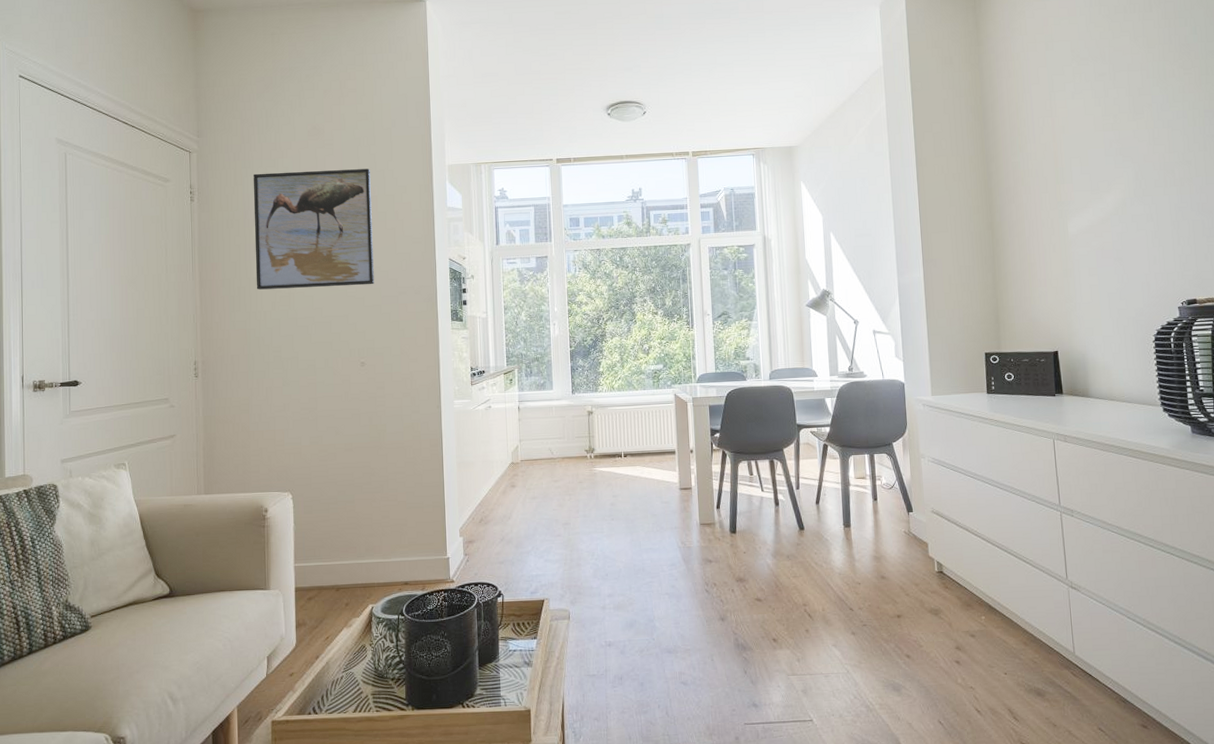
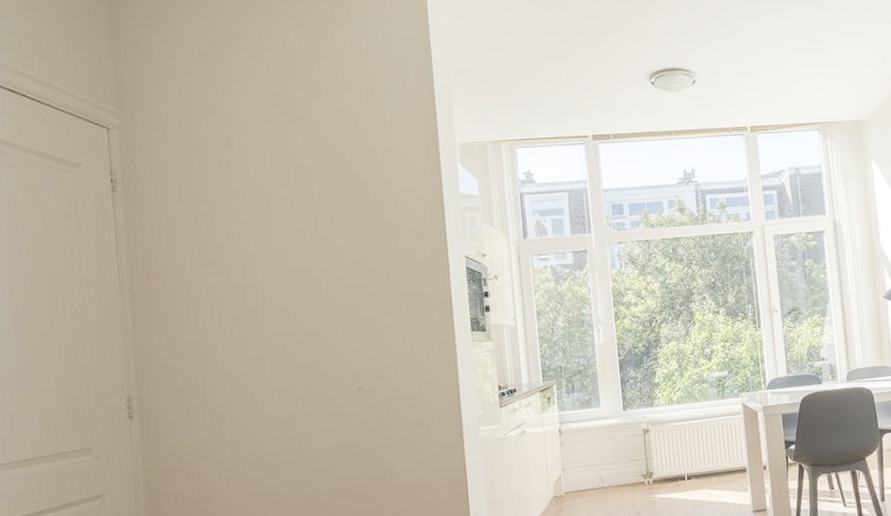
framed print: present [253,168,374,290] -> none [199,148,370,303]

